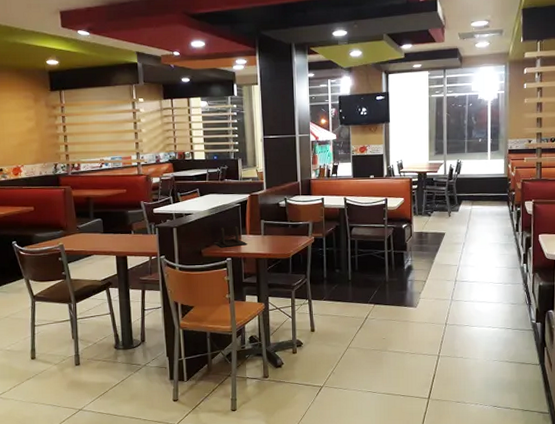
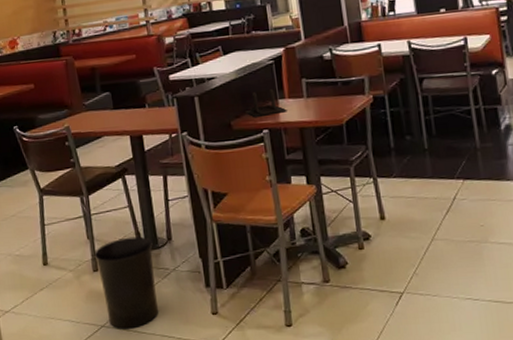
waste bin: none [77,338,130,412] -> present [94,236,159,329]

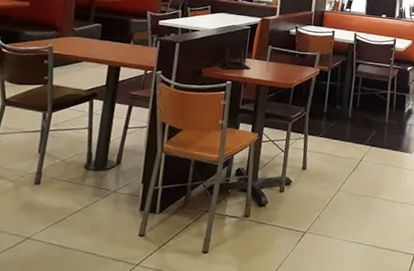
waste bin: present [94,236,159,329] -> none [35,156,102,243]

